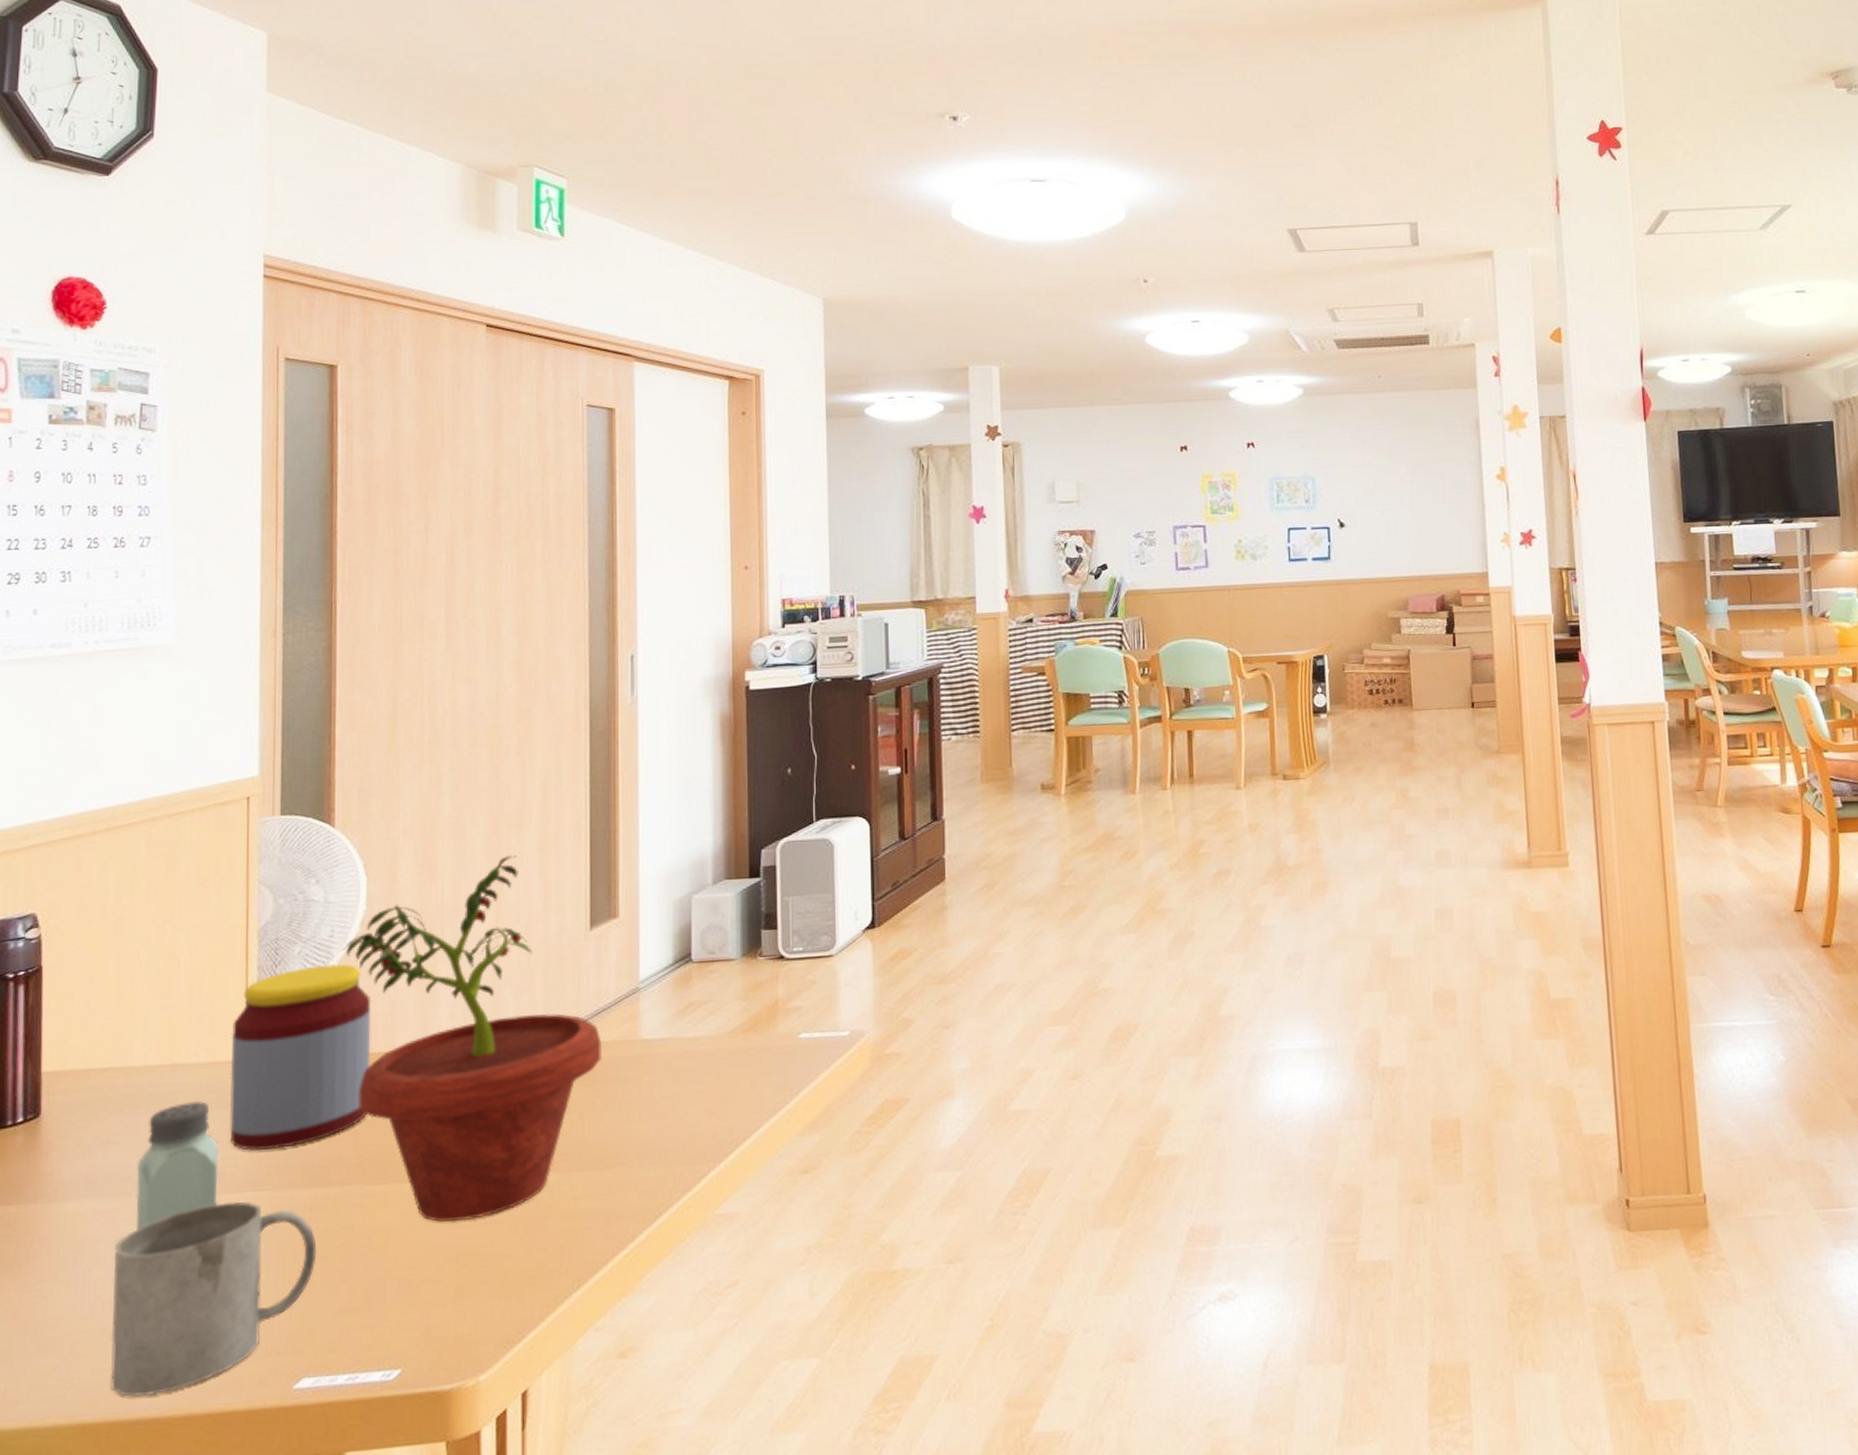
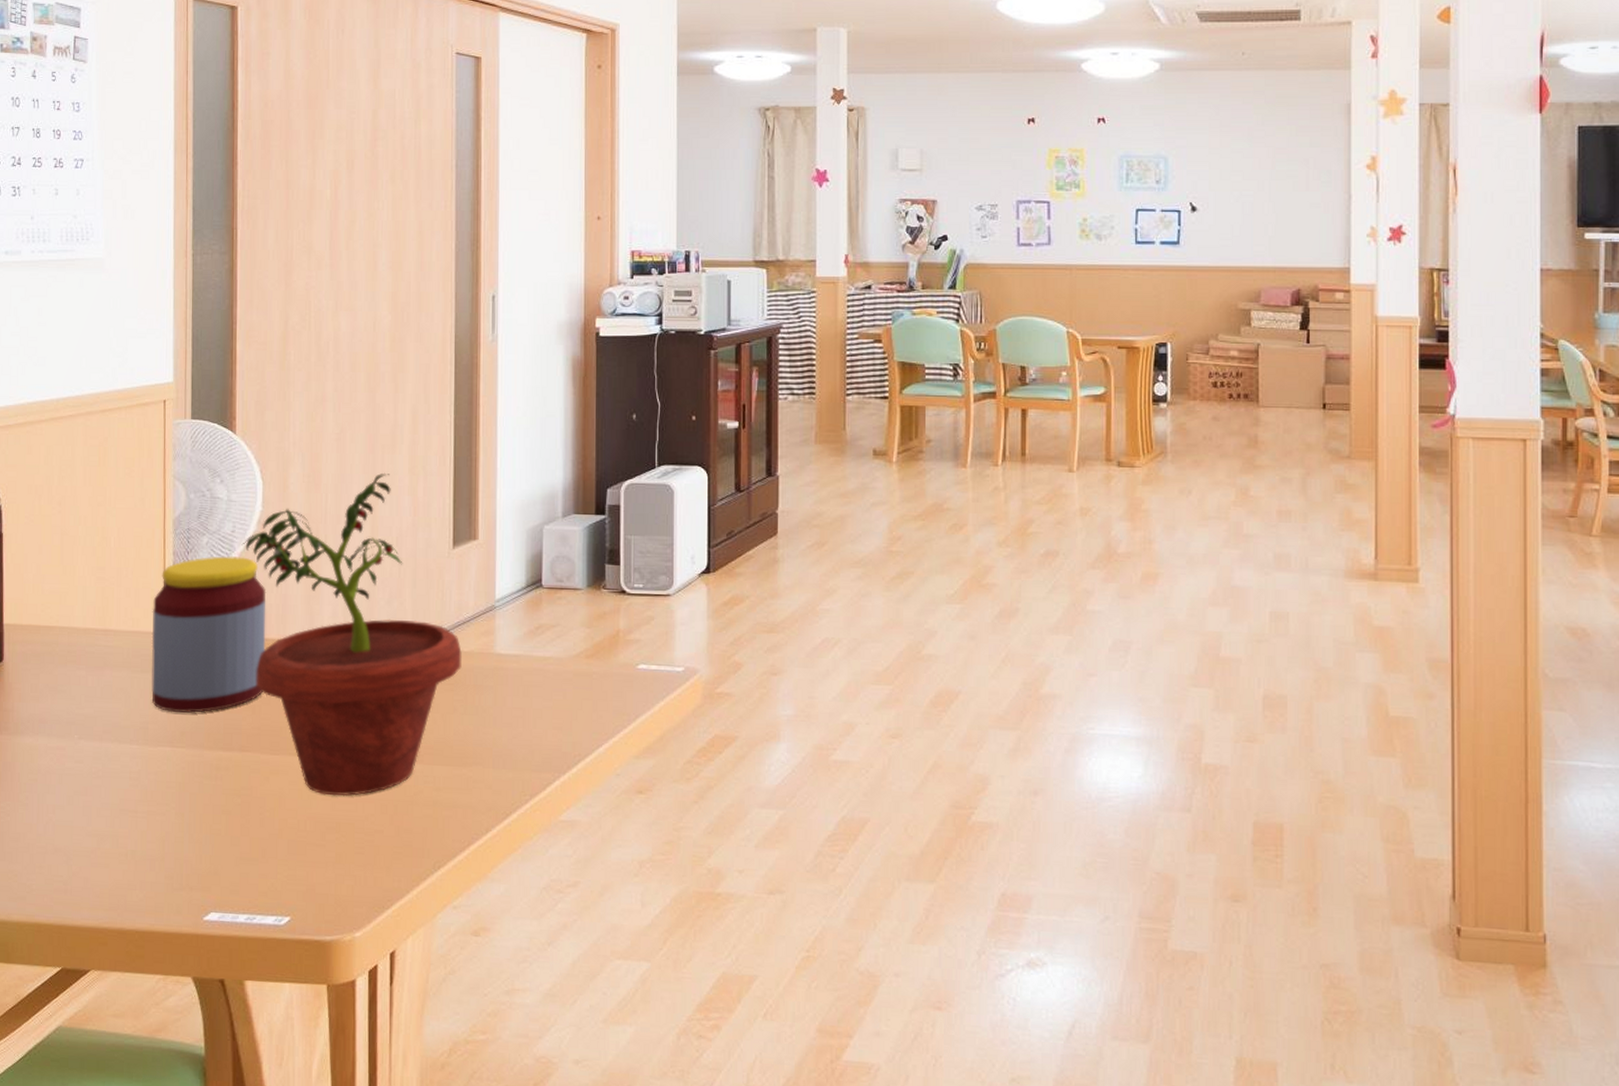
mug: present [111,1201,317,1397] -> none [60,753,222,909]
saltshaker: present [136,1100,219,1231] -> none [78,663,143,768]

